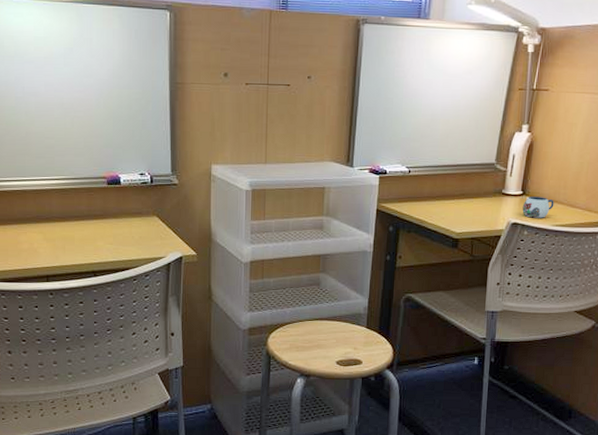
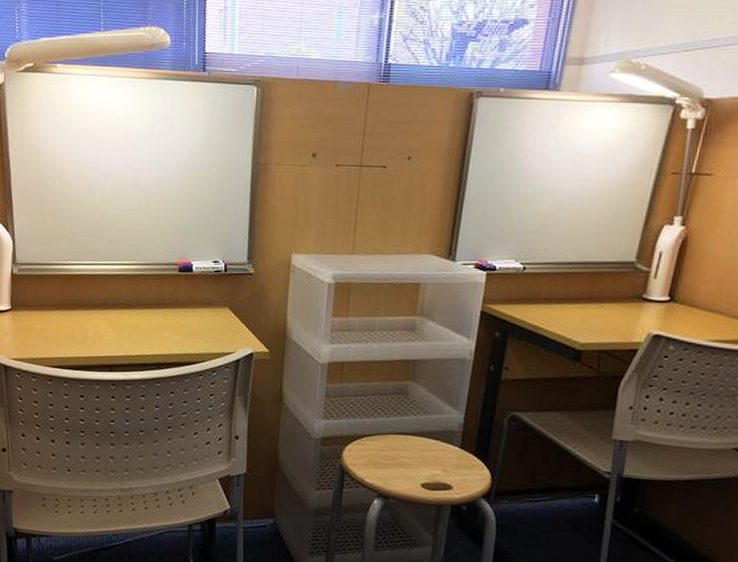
mug: present [522,196,554,218] -> none [668,304,713,331]

